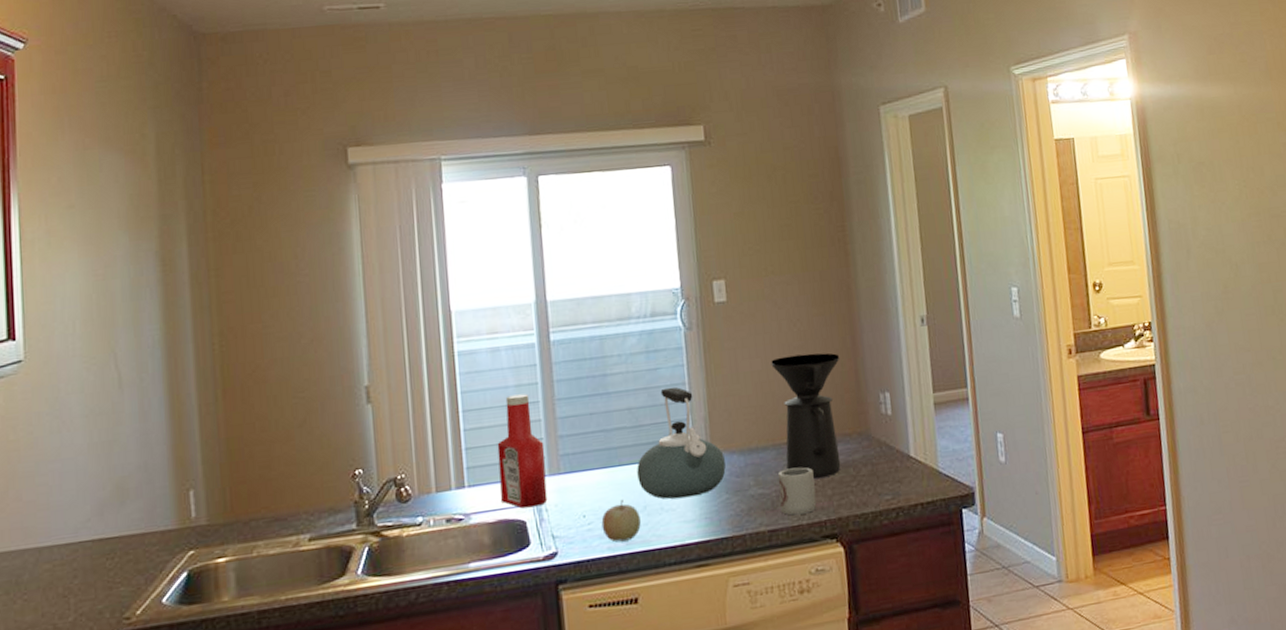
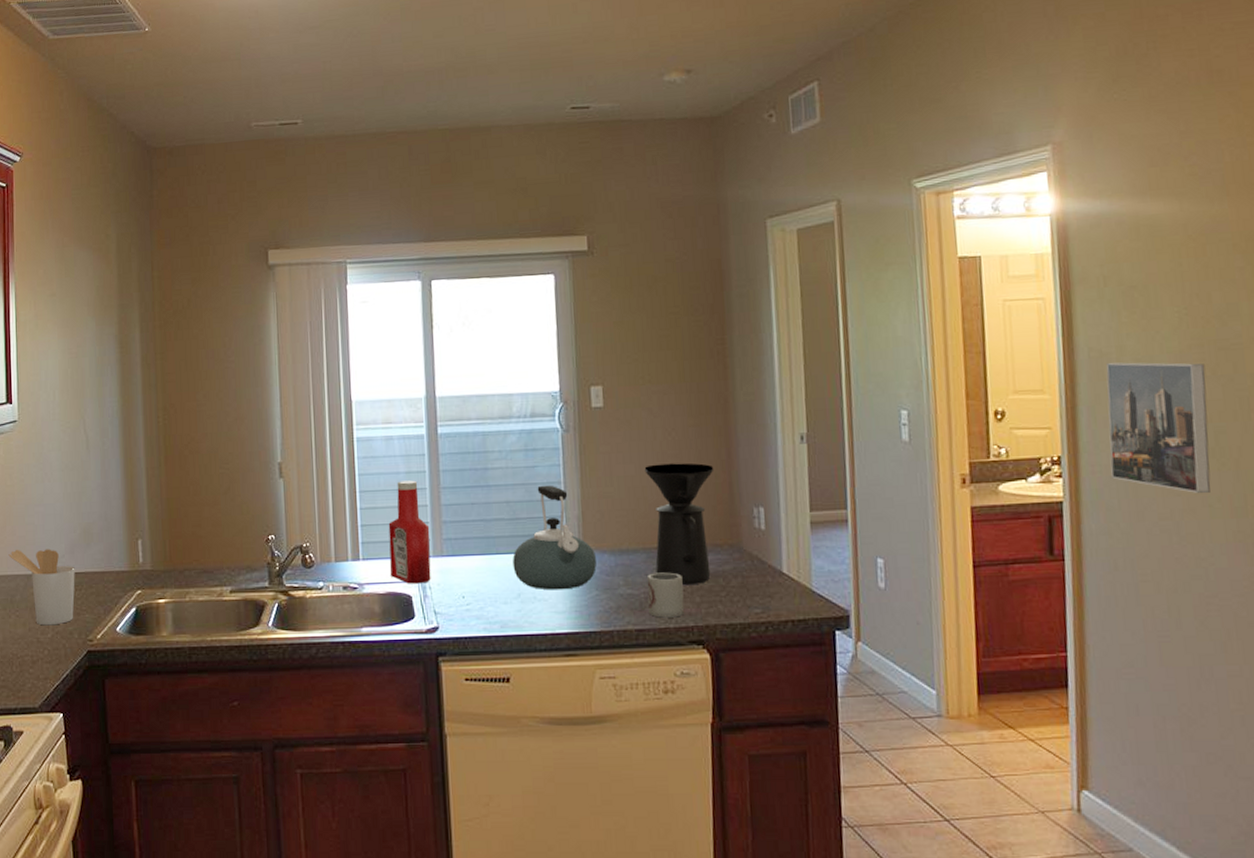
utensil holder: none [12,513,106,608] -> present [8,549,75,626]
fruit: present [601,499,641,543] -> none [479,585,515,624]
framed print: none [1183,229,1273,349] -> present [1106,362,1211,494]

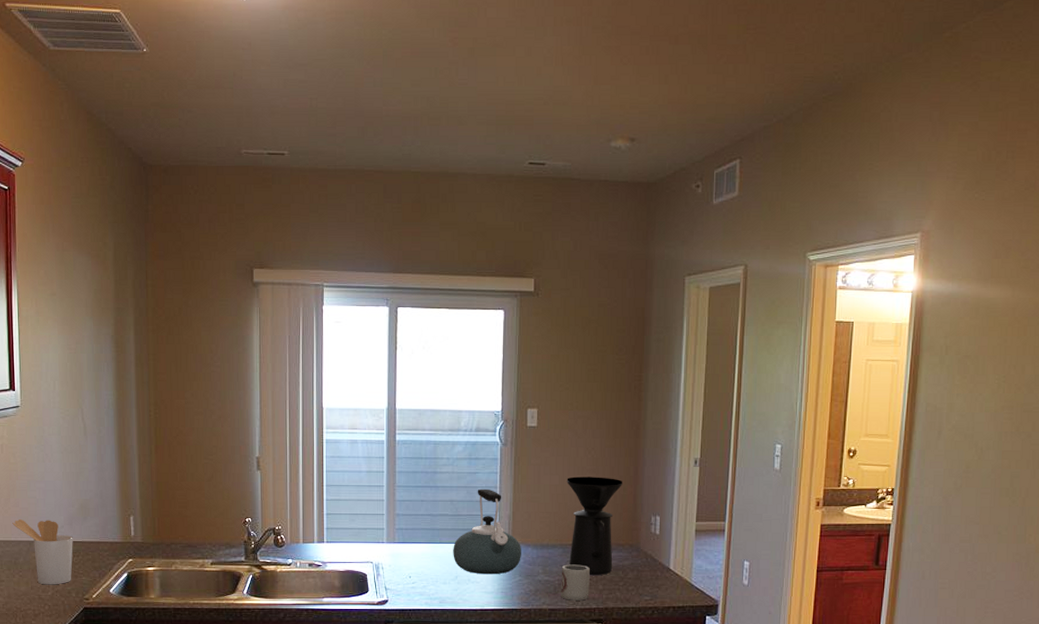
ketchup bottle: present [388,480,431,584] -> none [349,478,385,564]
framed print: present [1106,362,1211,494] -> none [930,417,1012,524]

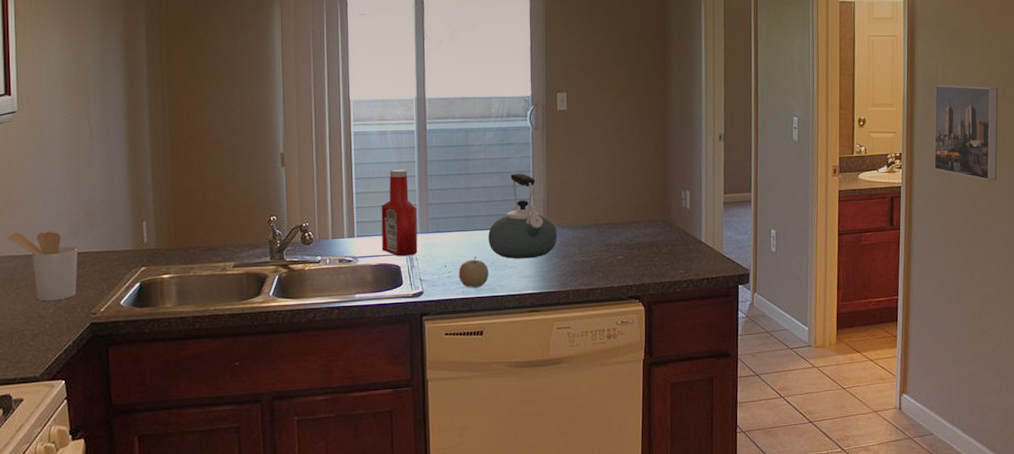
ketchup bottle: none [349,478,385,564] -> present [381,169,418,257]
fruit: none [422,568,452,600] -> present [458,256,489,288]
cup: present [561,564,590,601] -> none [597,243,626,279]
coffee maker: present [567,476,623,575] -> none [598,156,653,252]
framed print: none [930,417,1012,524] -> present [934,85,999,181]

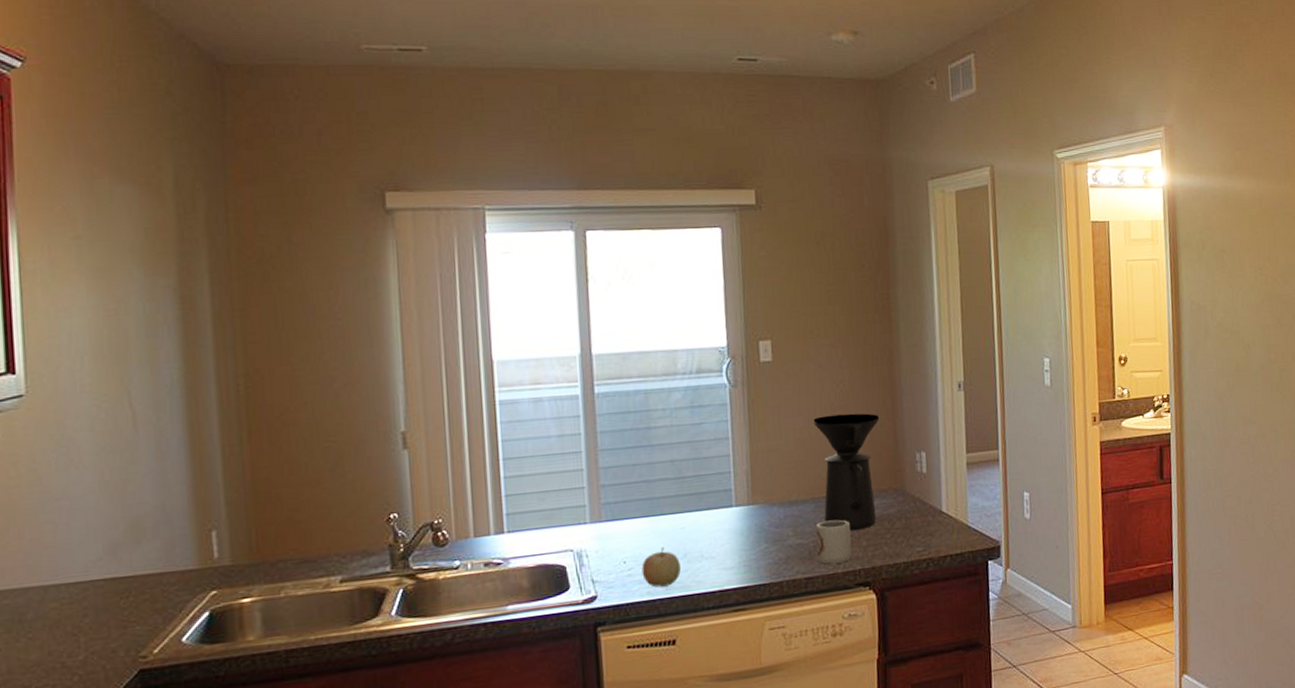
utensil holder: present [7,231,78,302] -> none [14,551,119,647]
ketchup bottle: present [381,169,418,257] -> none [538,443,588,554]
kettle: present [488,173,557,259] -> none [678,441,766,548]
cup: none [597,243,626,279] -> present [815,519,852,565]
coffee maker: none [598,156,653,252] -> present [813,413,880,530]
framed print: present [934,85,999,181] -> none [1203,313,1276,422]

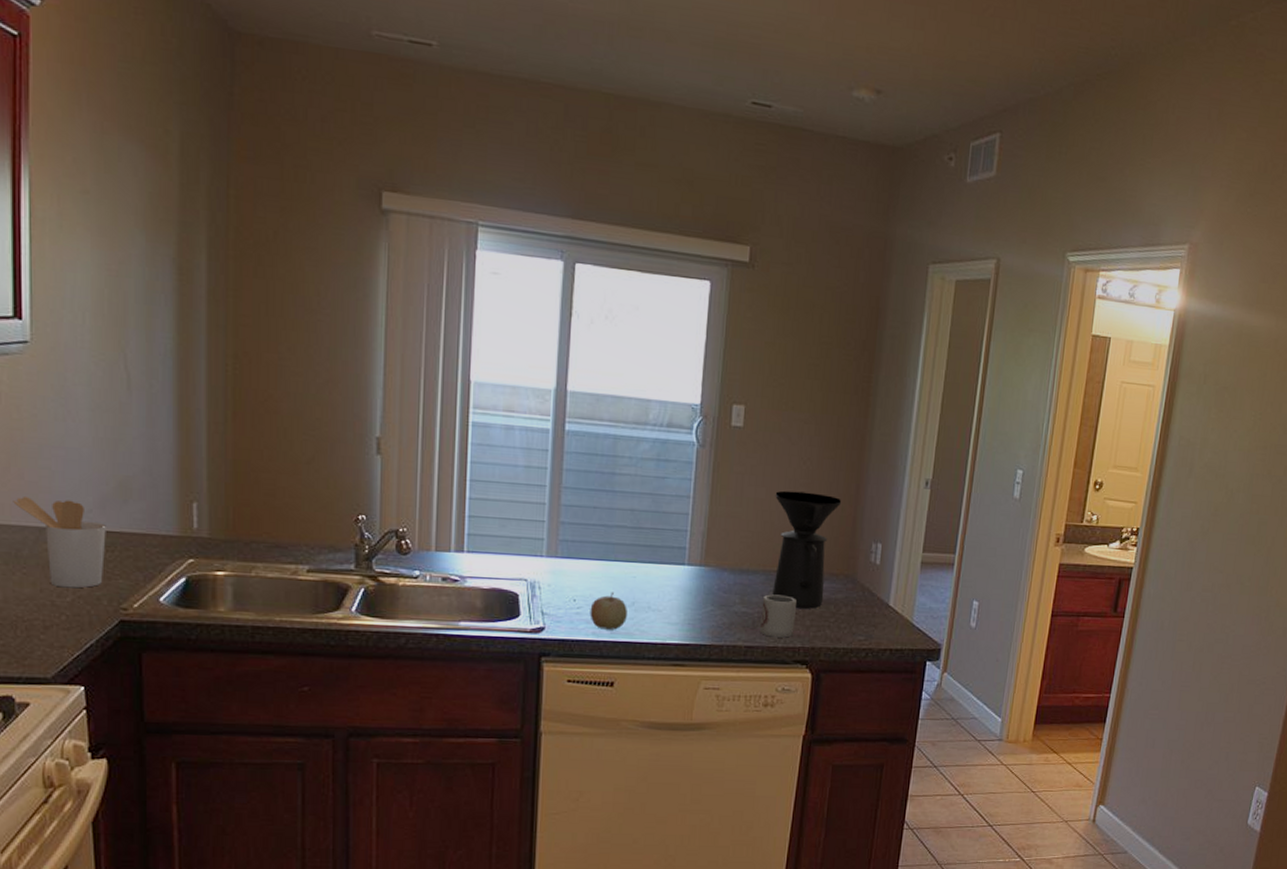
utensil holder: none [14,551,119,647] -> present [13,497,106,589]

